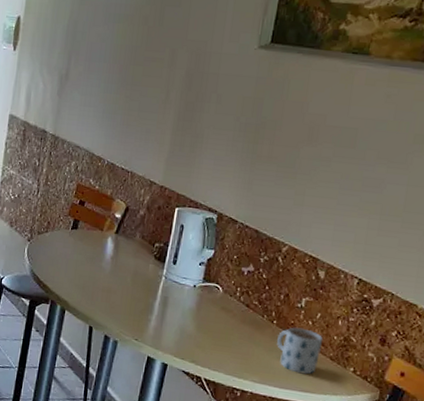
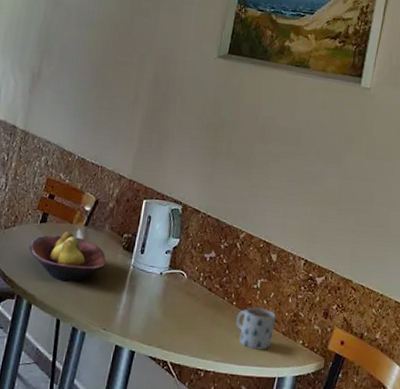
fruit bowl: none [62,239,138,291] -> present [29,231,107,282]

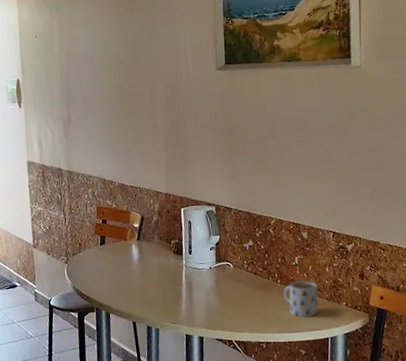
fruit bowl: present [29,231,107,282] -> none [96,248,163,290]

